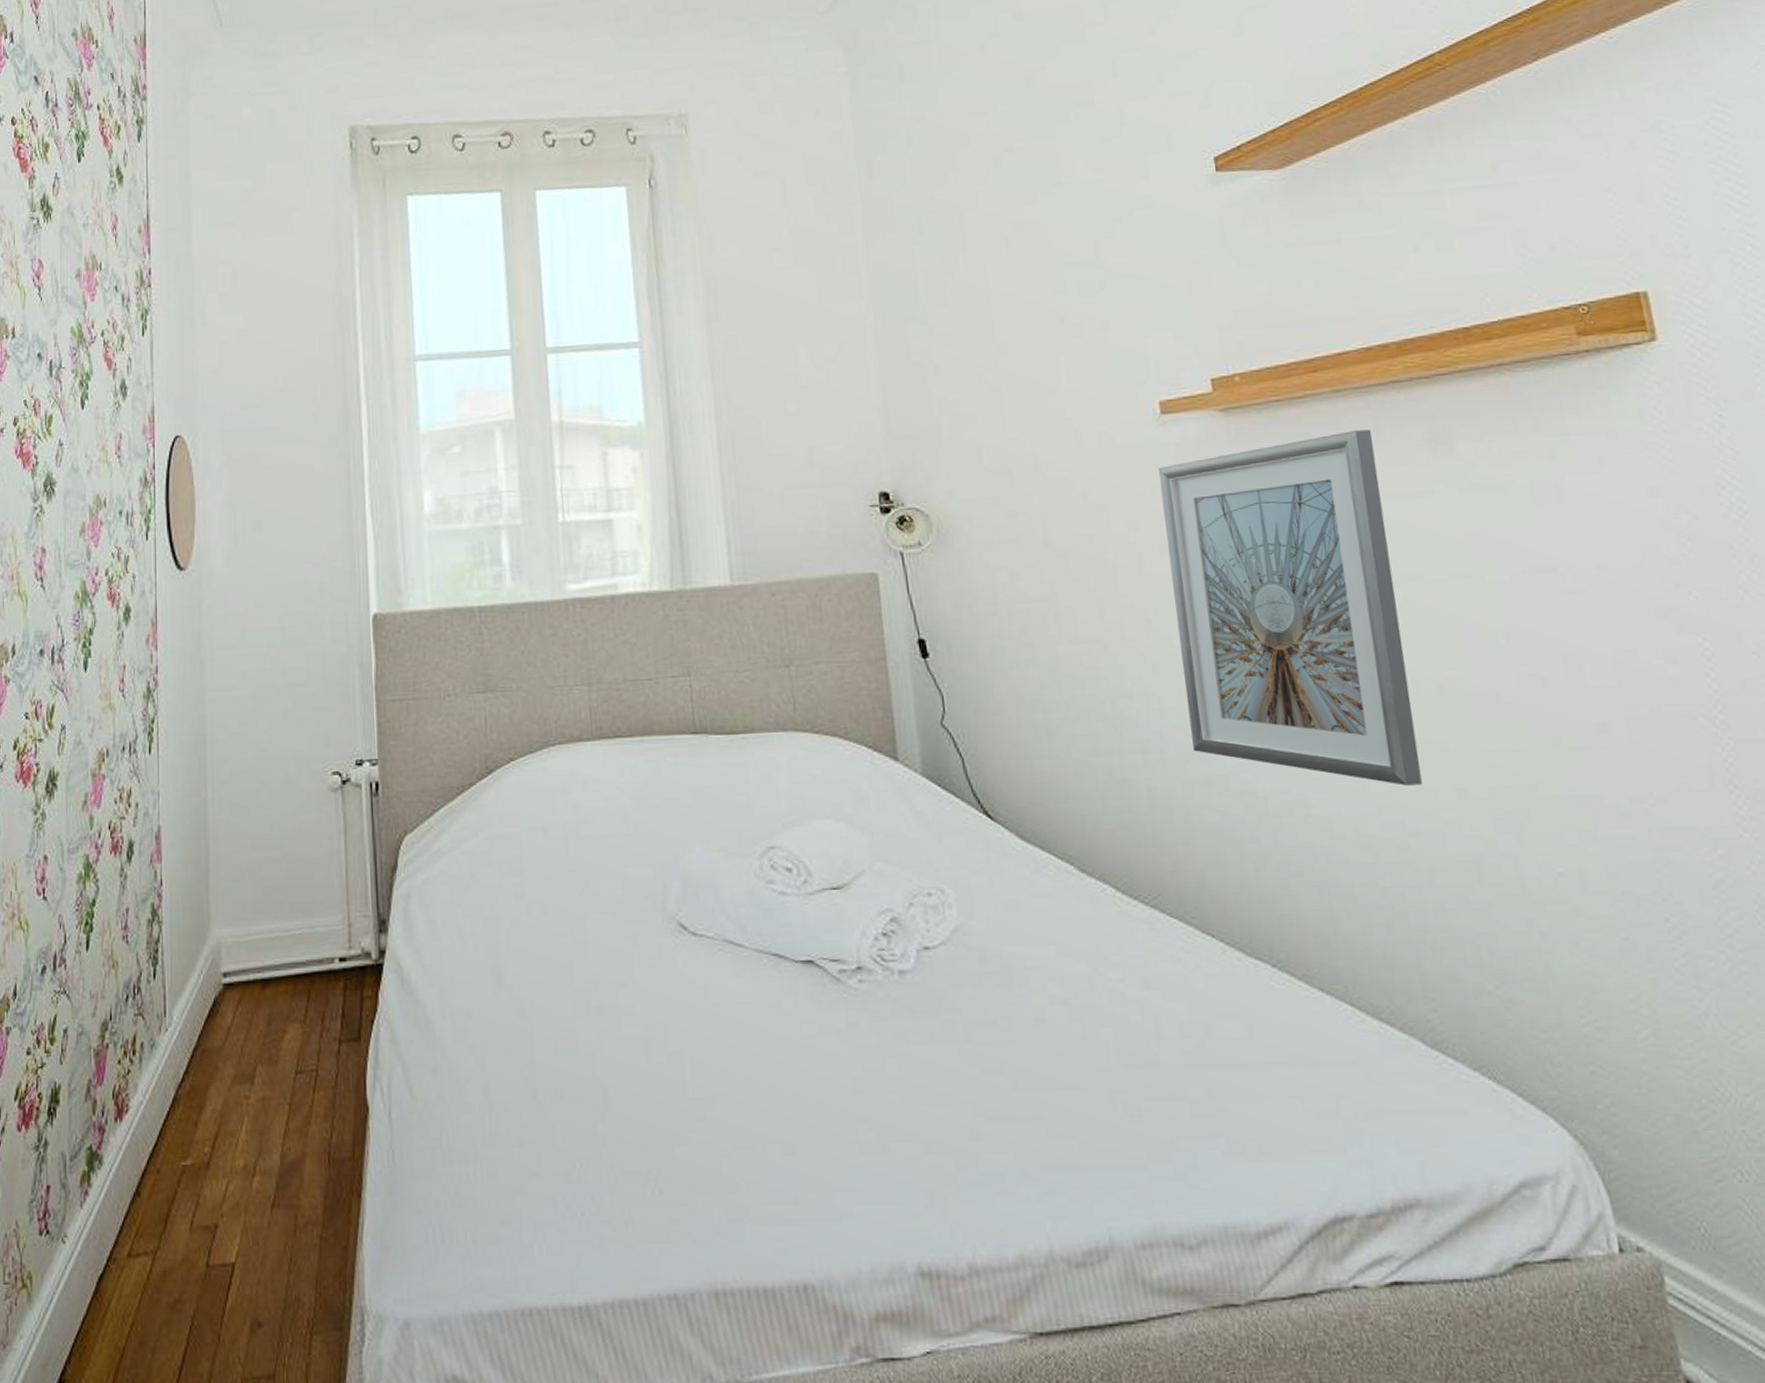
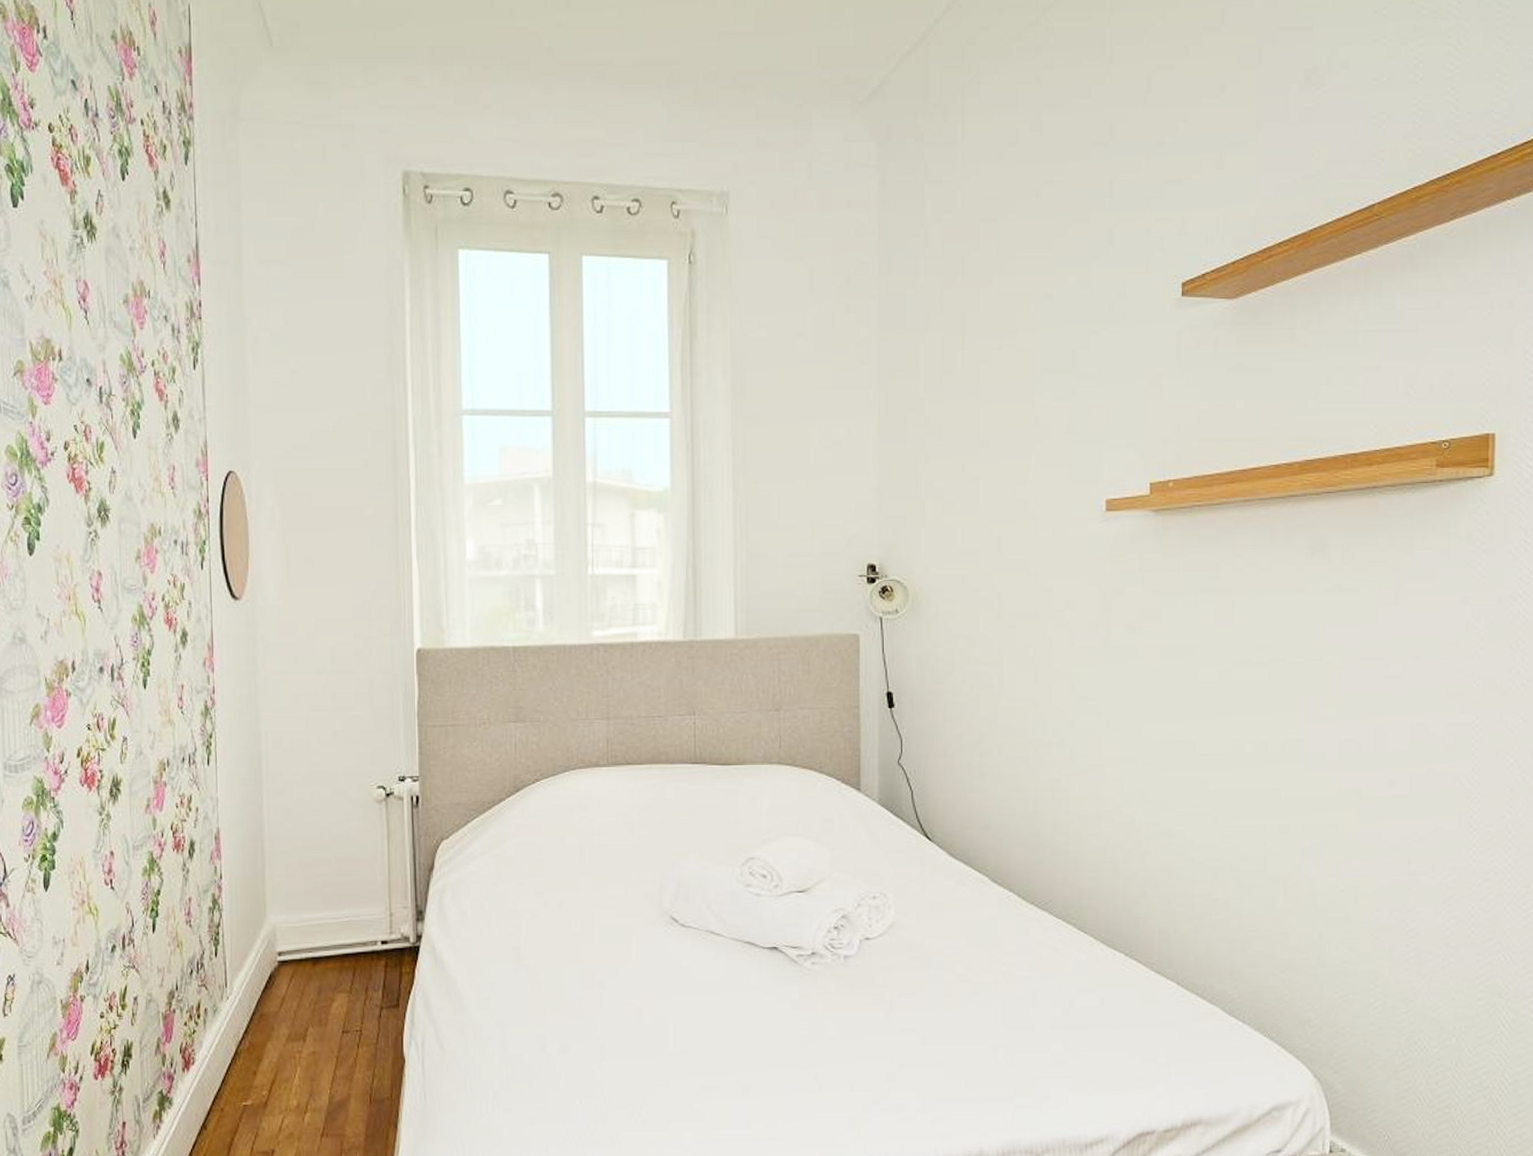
picture frame: present [1158,429,1422,787] -> none [1092,535,1268,823]

